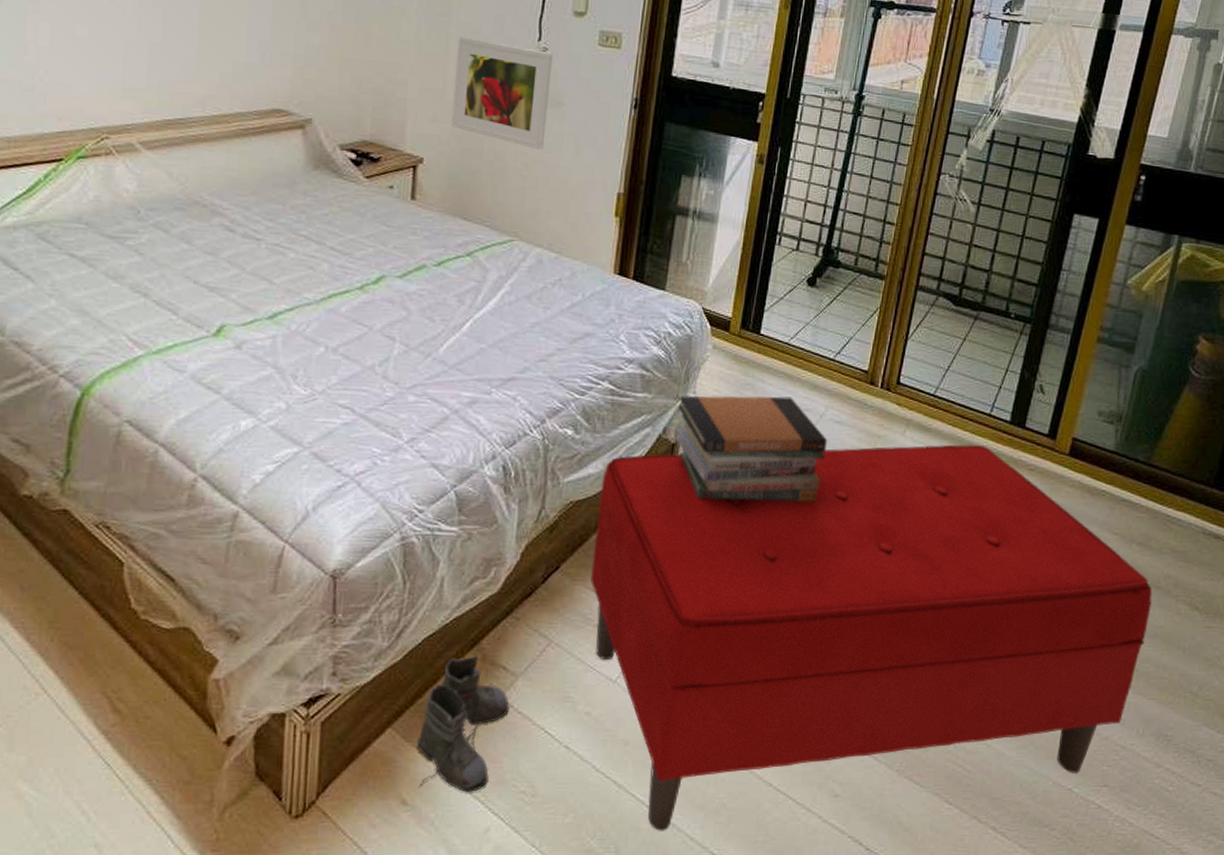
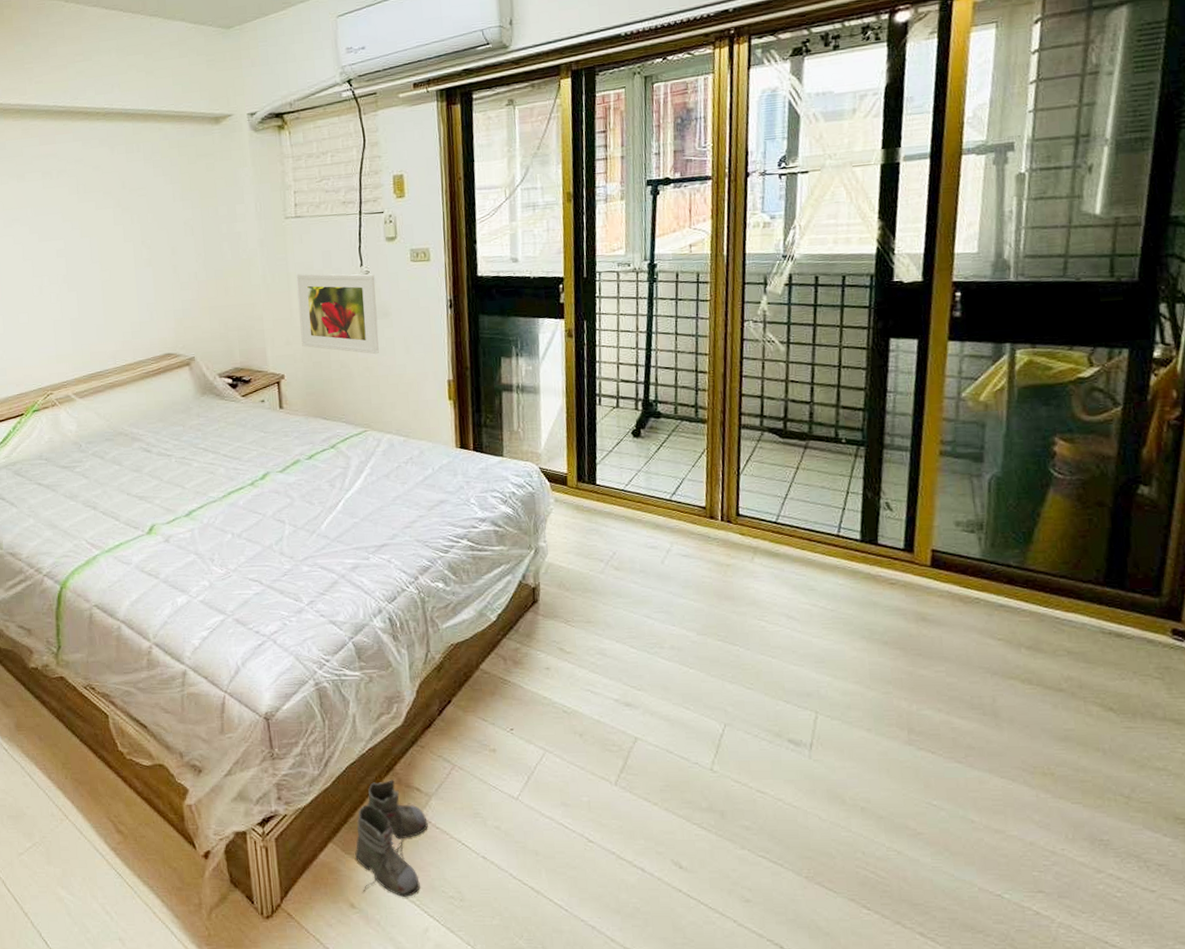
bench: present [590,444,1153,831] -> none [475,564,1057,933]
book stack: present [675,395,828,502] -> none [532,537,678,634]

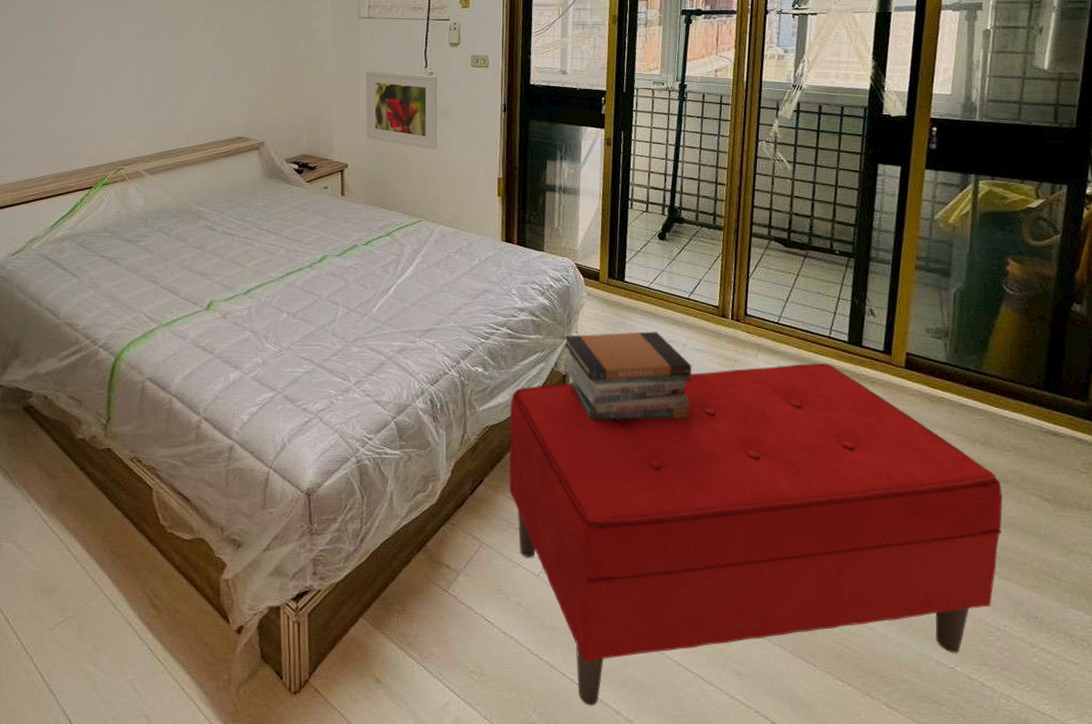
boots: present [355,780,428,897] -> none [384,556,454,672]
bench: none [475,564,1057,933] -> present [509,362,1003,706]
book stack: none [532,537,678,634] -> present [564,331,692,419]

